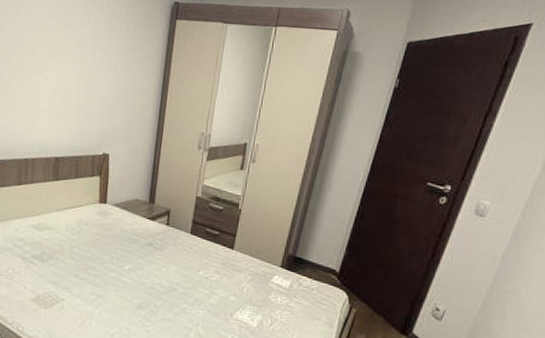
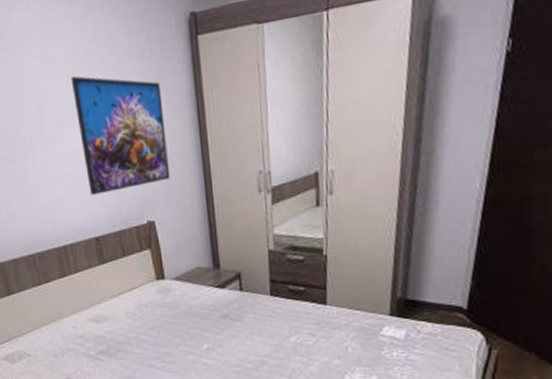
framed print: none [60,25,139,124] -> present [70,76,170,195]

